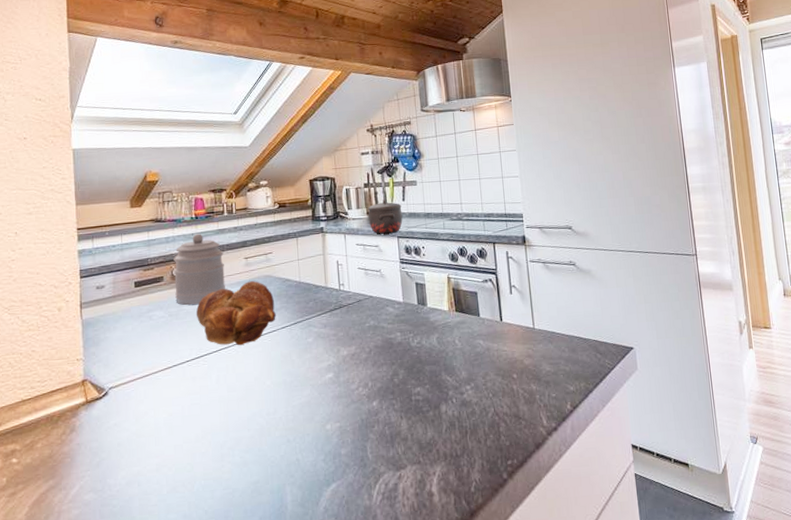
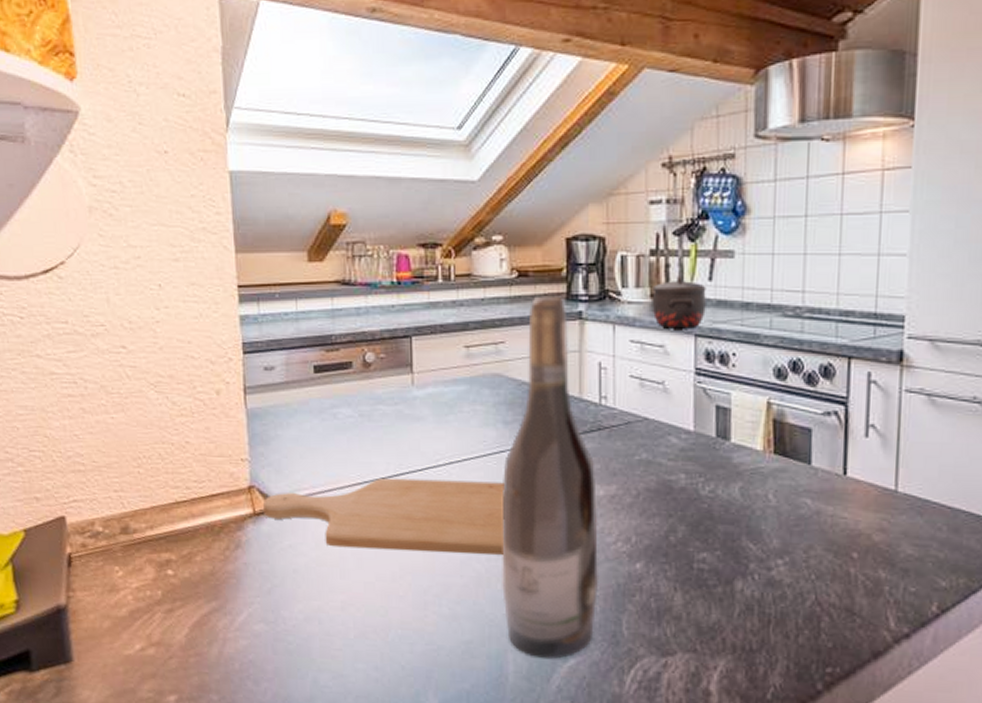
chopping board: none [94,353,279,421] -> present [263,477,505,555]
jar: present [173,234,225,306] -> none [366,306,436,405]
bread loaf: present [196,281,276,346] -> none [396,380,506,466]
wine bottle: none [275,218,349,486] -> present [502,295,599,659]

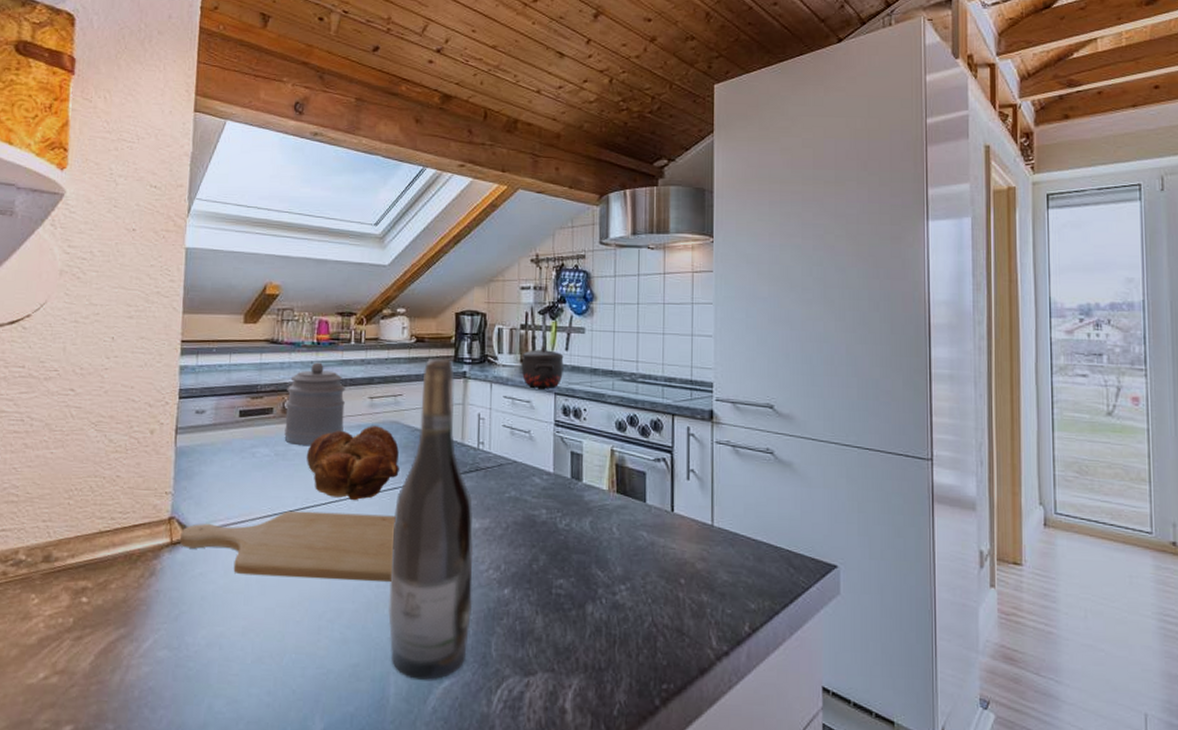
jar: none [366,306,436,405] -> present [284,362,346,446]
bread loaf: none [396,380,506,466] -> present [307,426,399,501]

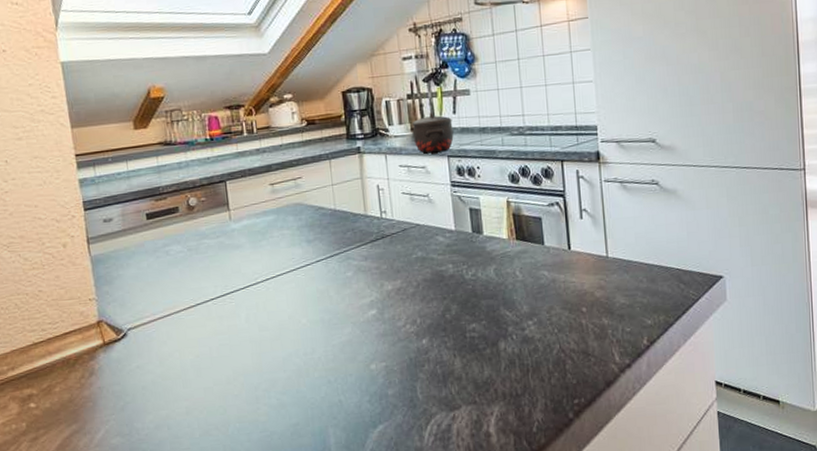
chopping board: present [180,510,396,582] -> none [111,289,317,363]
jar: present [284,362,346,446] -> none [188,157,250,239]
bread loaf: present [307,426,399,501] -> none [218,210,309,282]
wine bottle: present [388,358,474,680] -> none [310,137,396,428]

